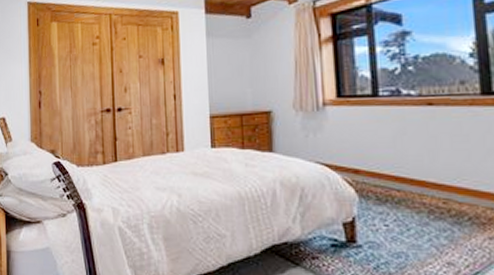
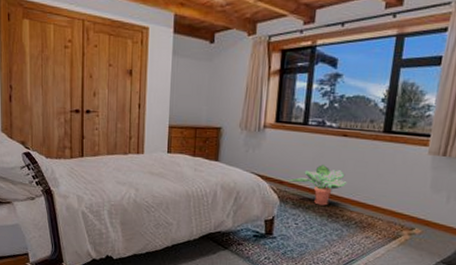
potted plant: none [365,144,446,198] -> present [288,165,347,206]

